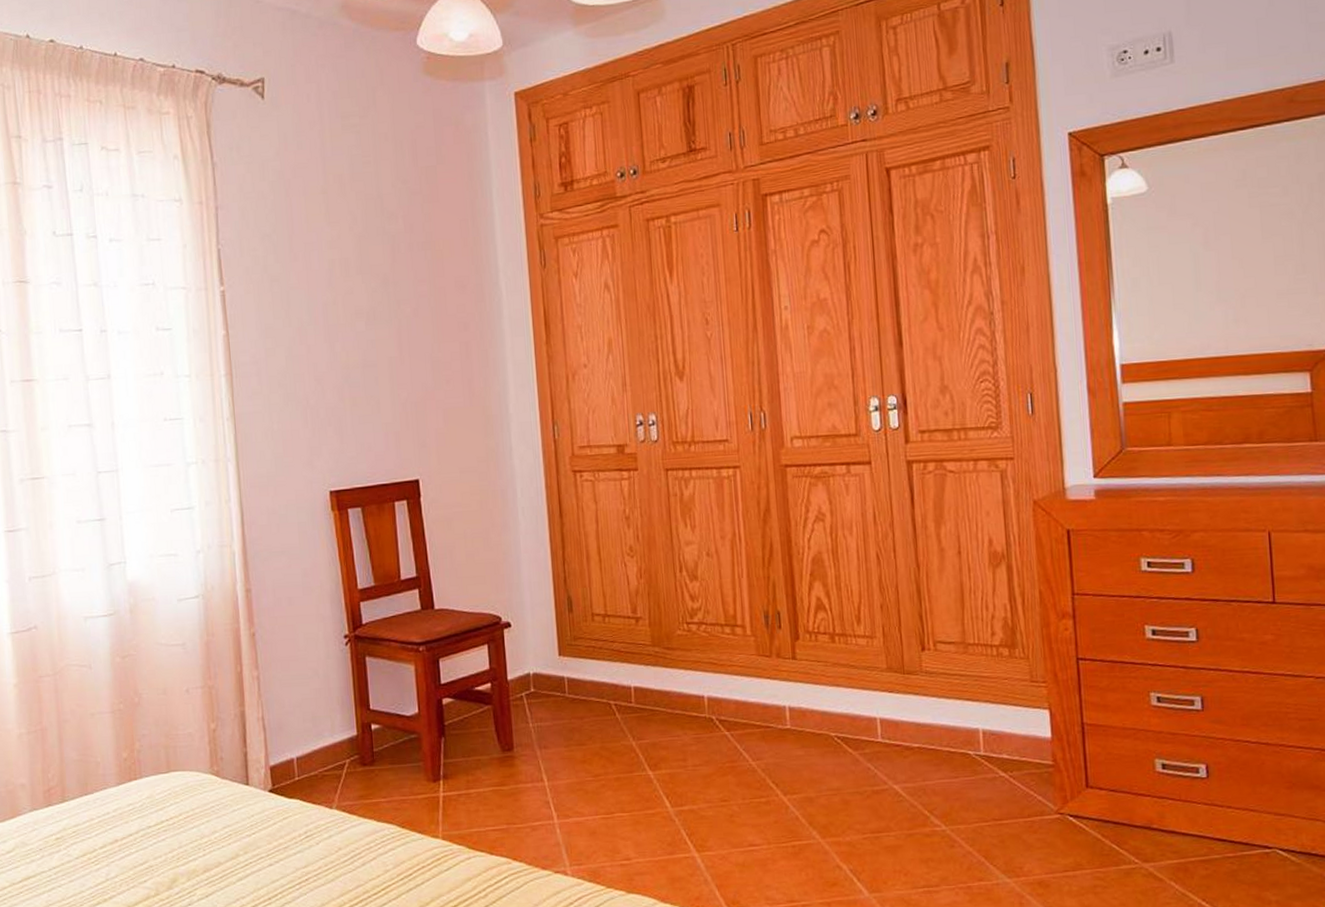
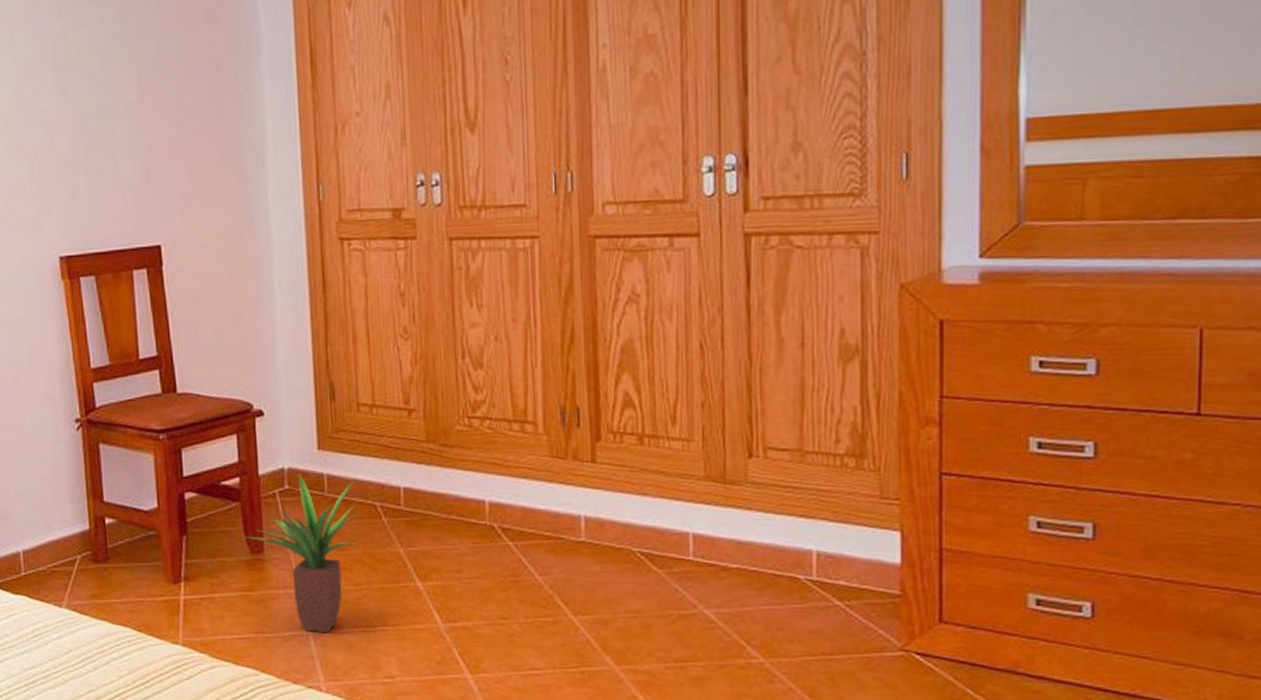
potted plant: none [495,678,597,822] -> present [243,474,360,633]

